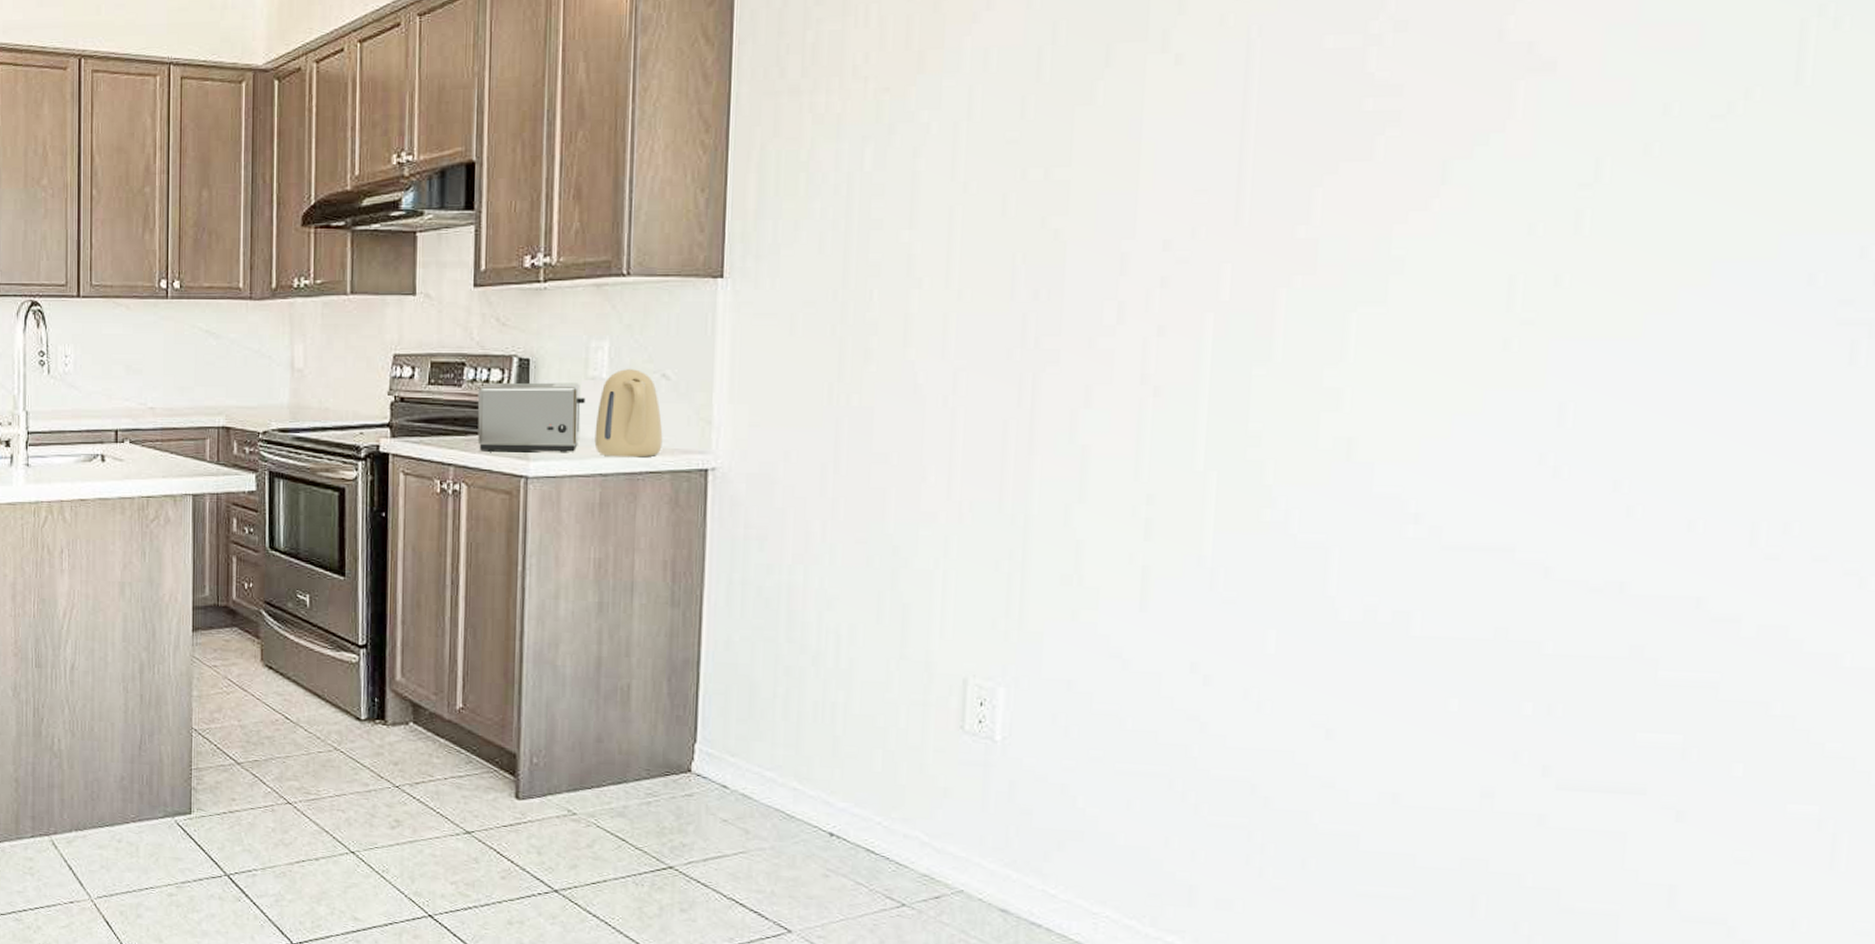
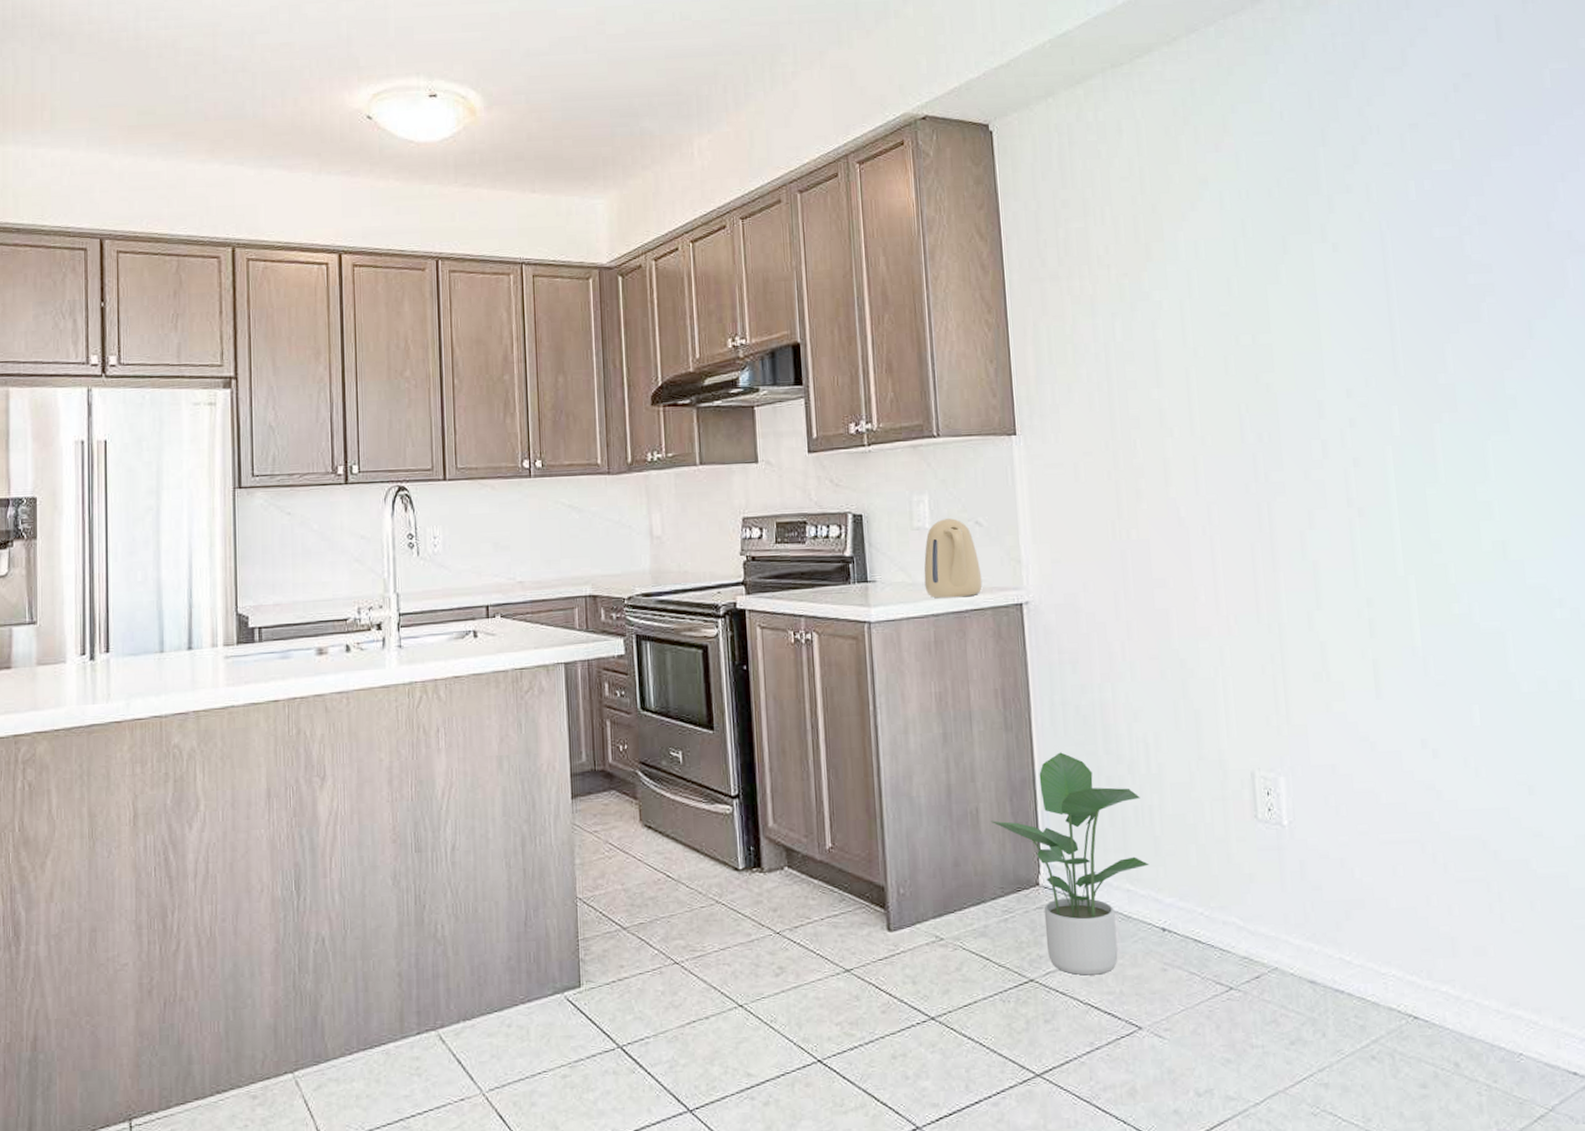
toaster: present [477,382,586,453] -> none [819,533,914,602]
potted plant: none [642,635,824,872] -> present [990,752,1149,976]

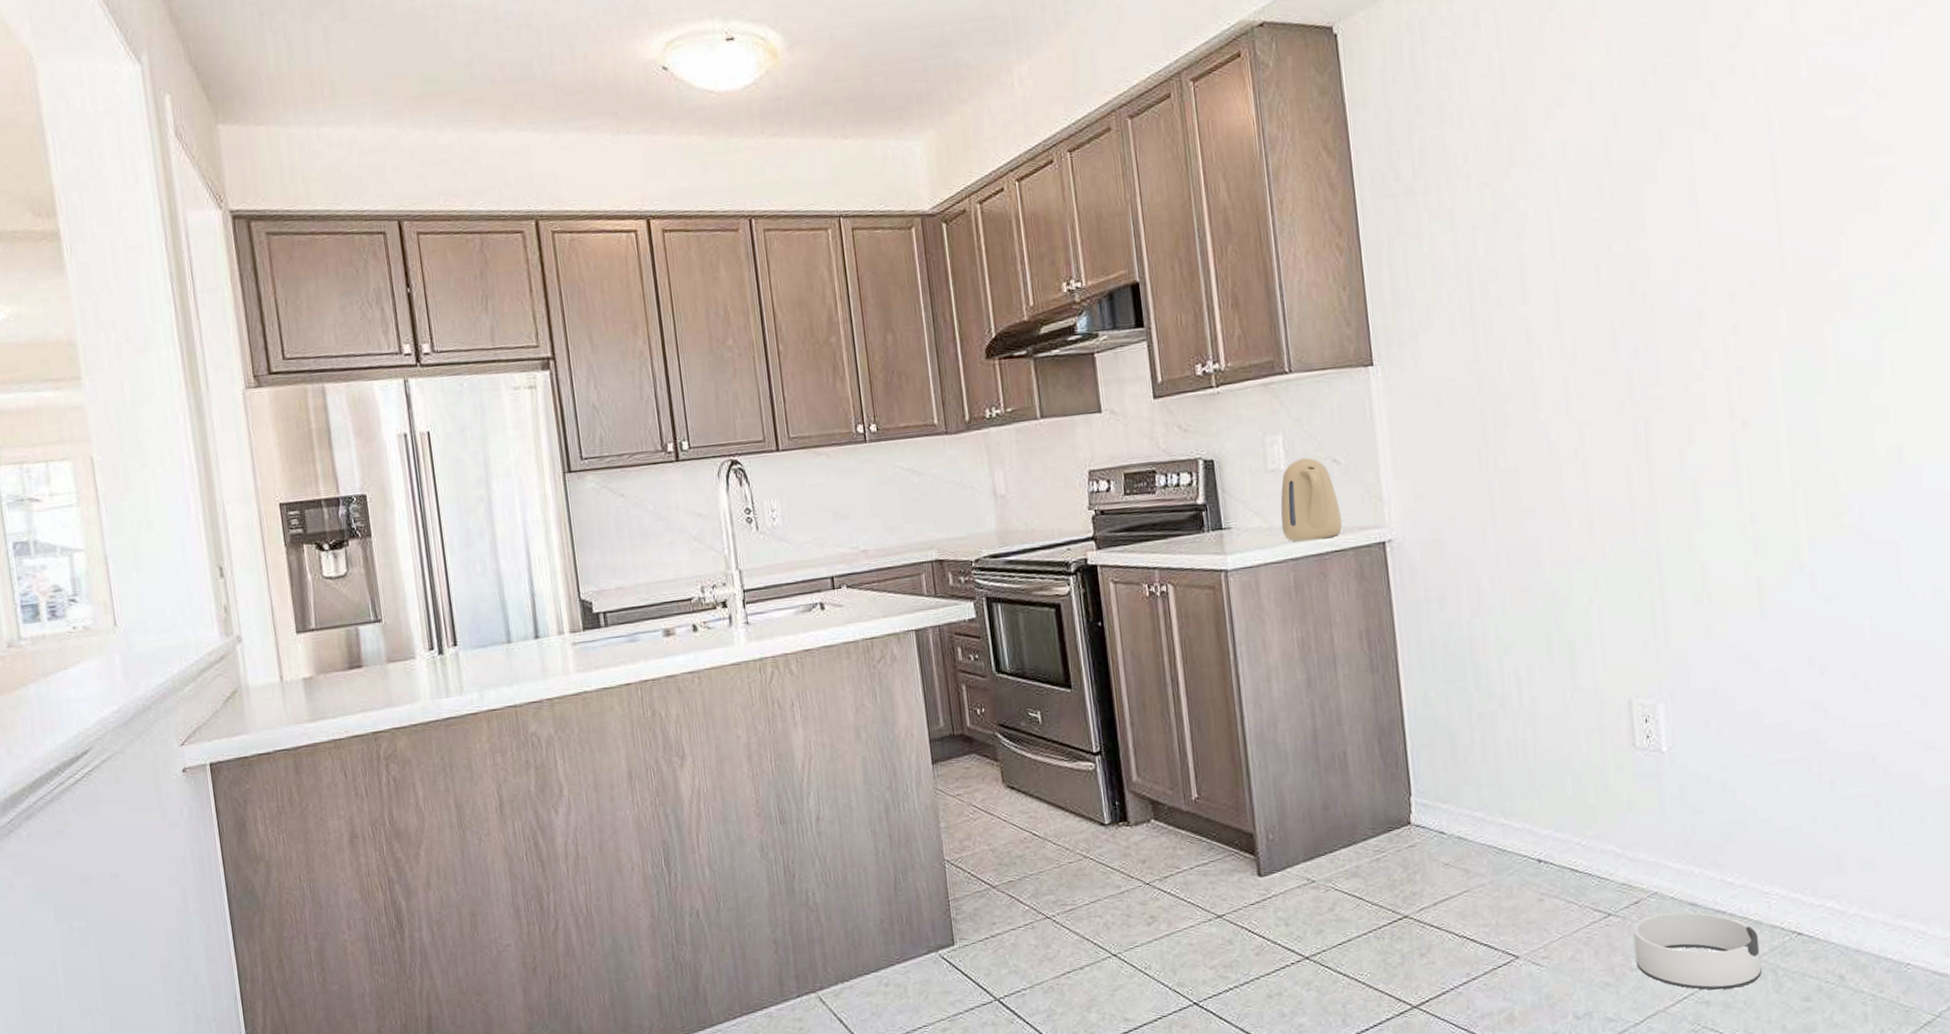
potted plant: present [990,752,1149,976] -> none [1358,691,1524,910]
pet bowl: none [1254,989,1379,1072] -> present [1633,912,1762,990]

